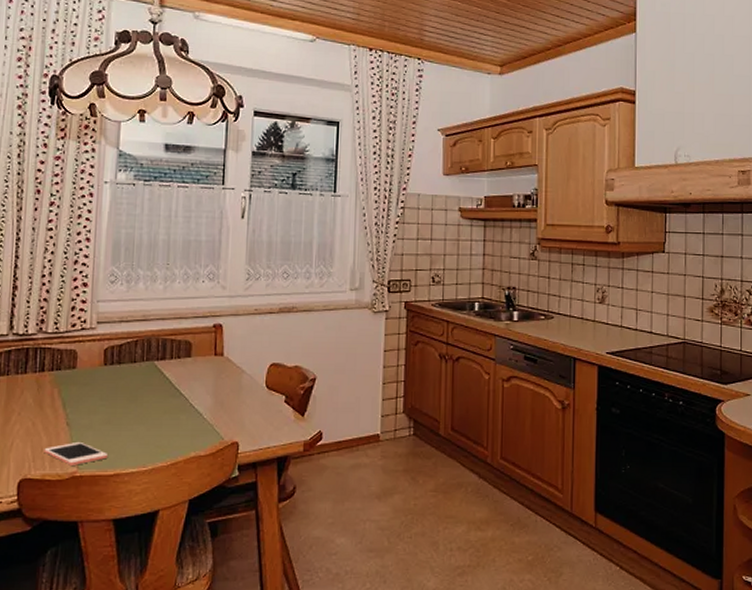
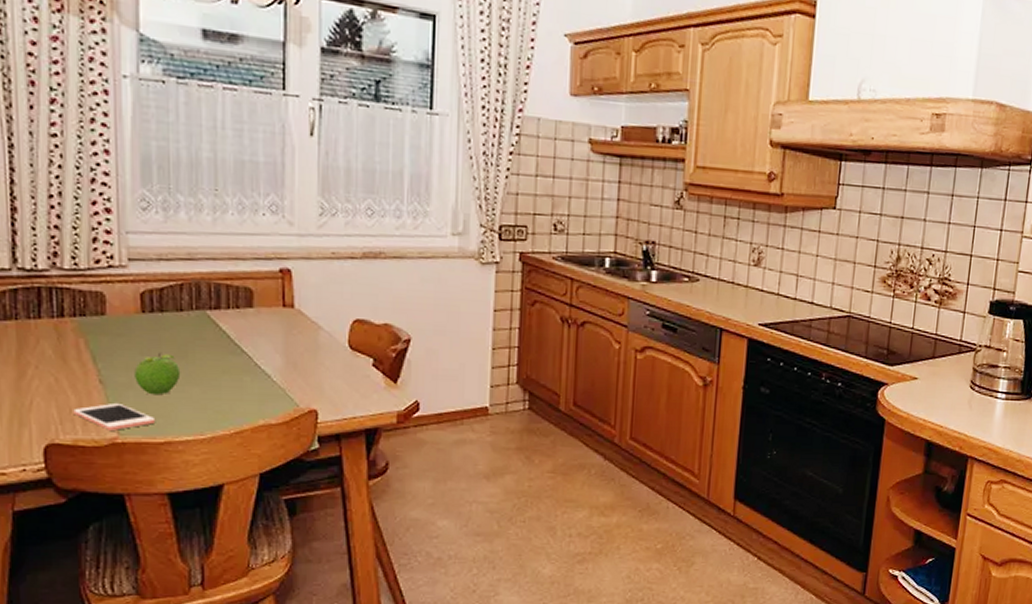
fruit: none [94,397,131,434] -> present [134,352,181,396]

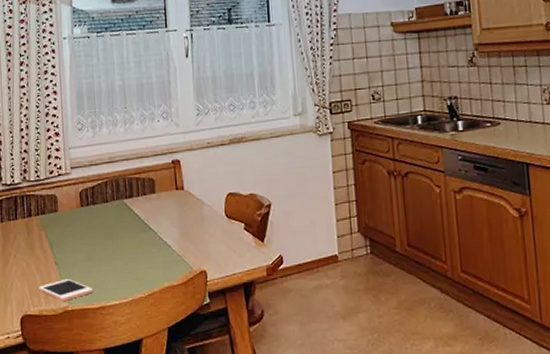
fruit: present [134,352,181,396] -> none [78,236,109,270]

